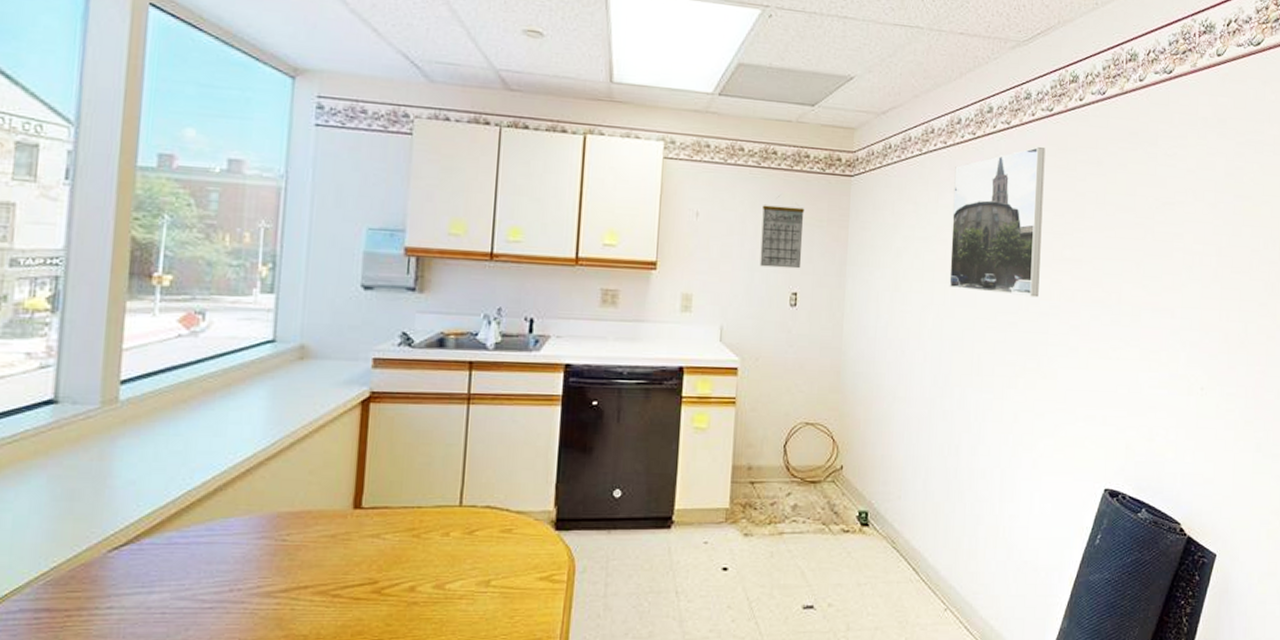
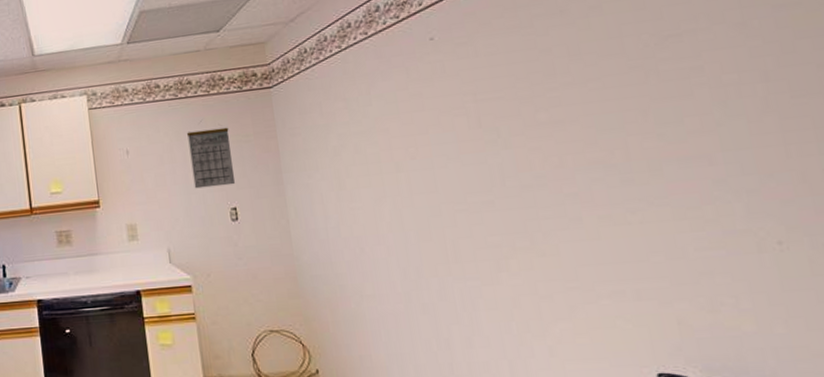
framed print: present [949,147,1045,298] -> none [382,12,515,177]

